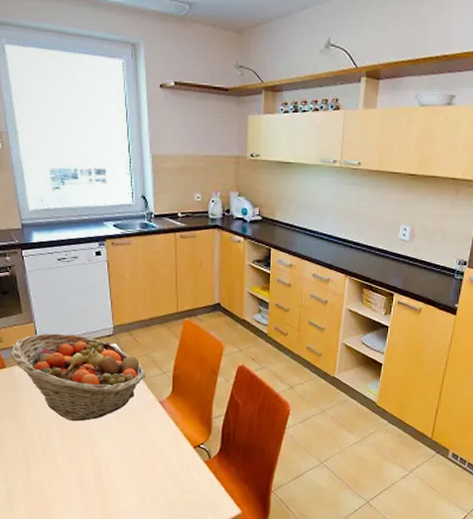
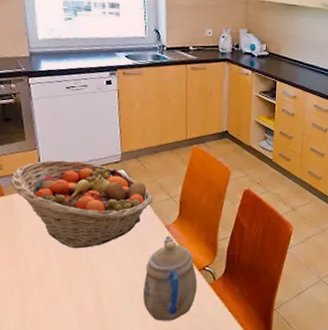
teapot: none [140,412,193,497] -> present [143,236,198,321]

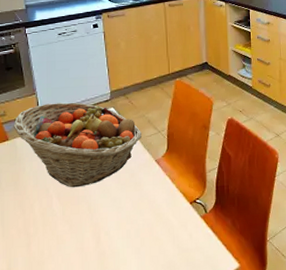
teapot: present [143,236,198,321] -> none [139,170,190,258]

